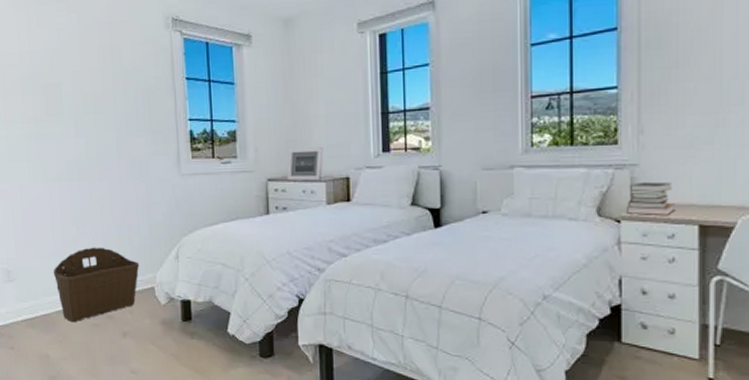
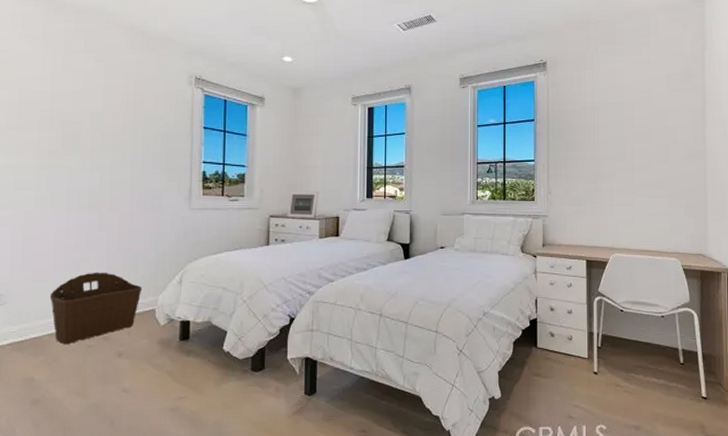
books: present [627,181,674,217] -> none [541,228,571,254]

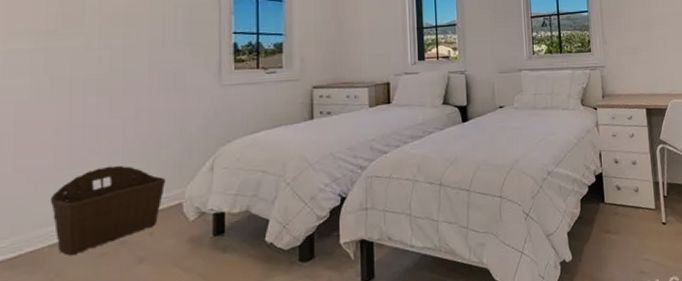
picture frame: present [287,191,319,219] -> none [332,57,367,88]

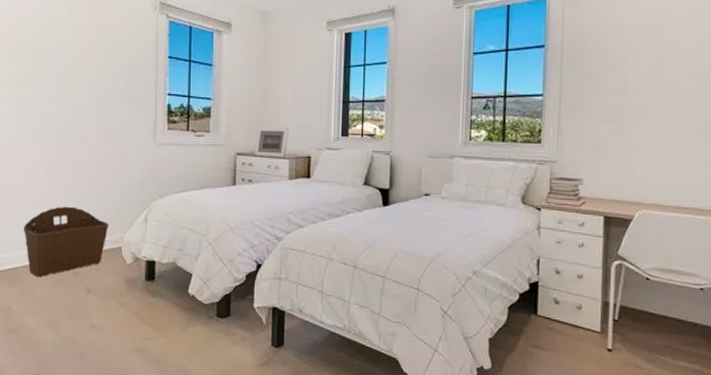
picture frame: none [332,57,367,88] -> present [254,127,290,158]
books: none [600,78,630,104] -> present [546,176,585,207]

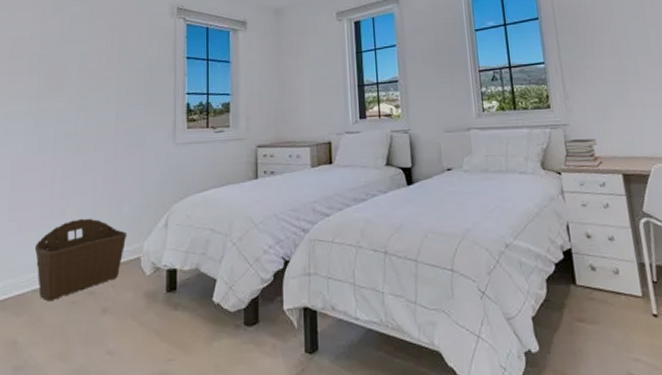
picture frame: present [254,127,290,158] -> none [275,116,308,147]

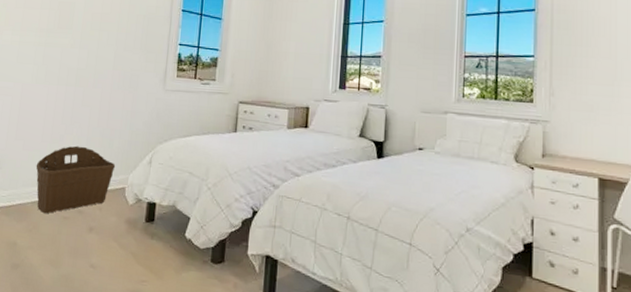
books: present [564,138,602,168] -> none [539,136,579,168]

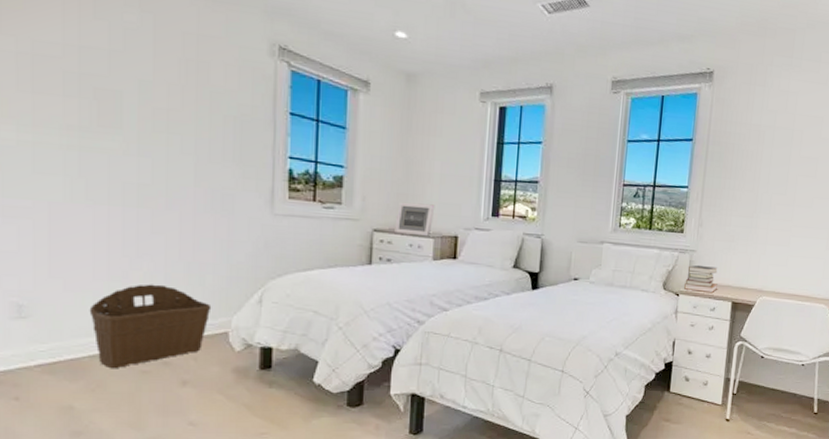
picture frame: none [256,77,290,108] -> present [394,202,435,237]
books: none [539,136,579,168] -> present [684,264,718,294]

